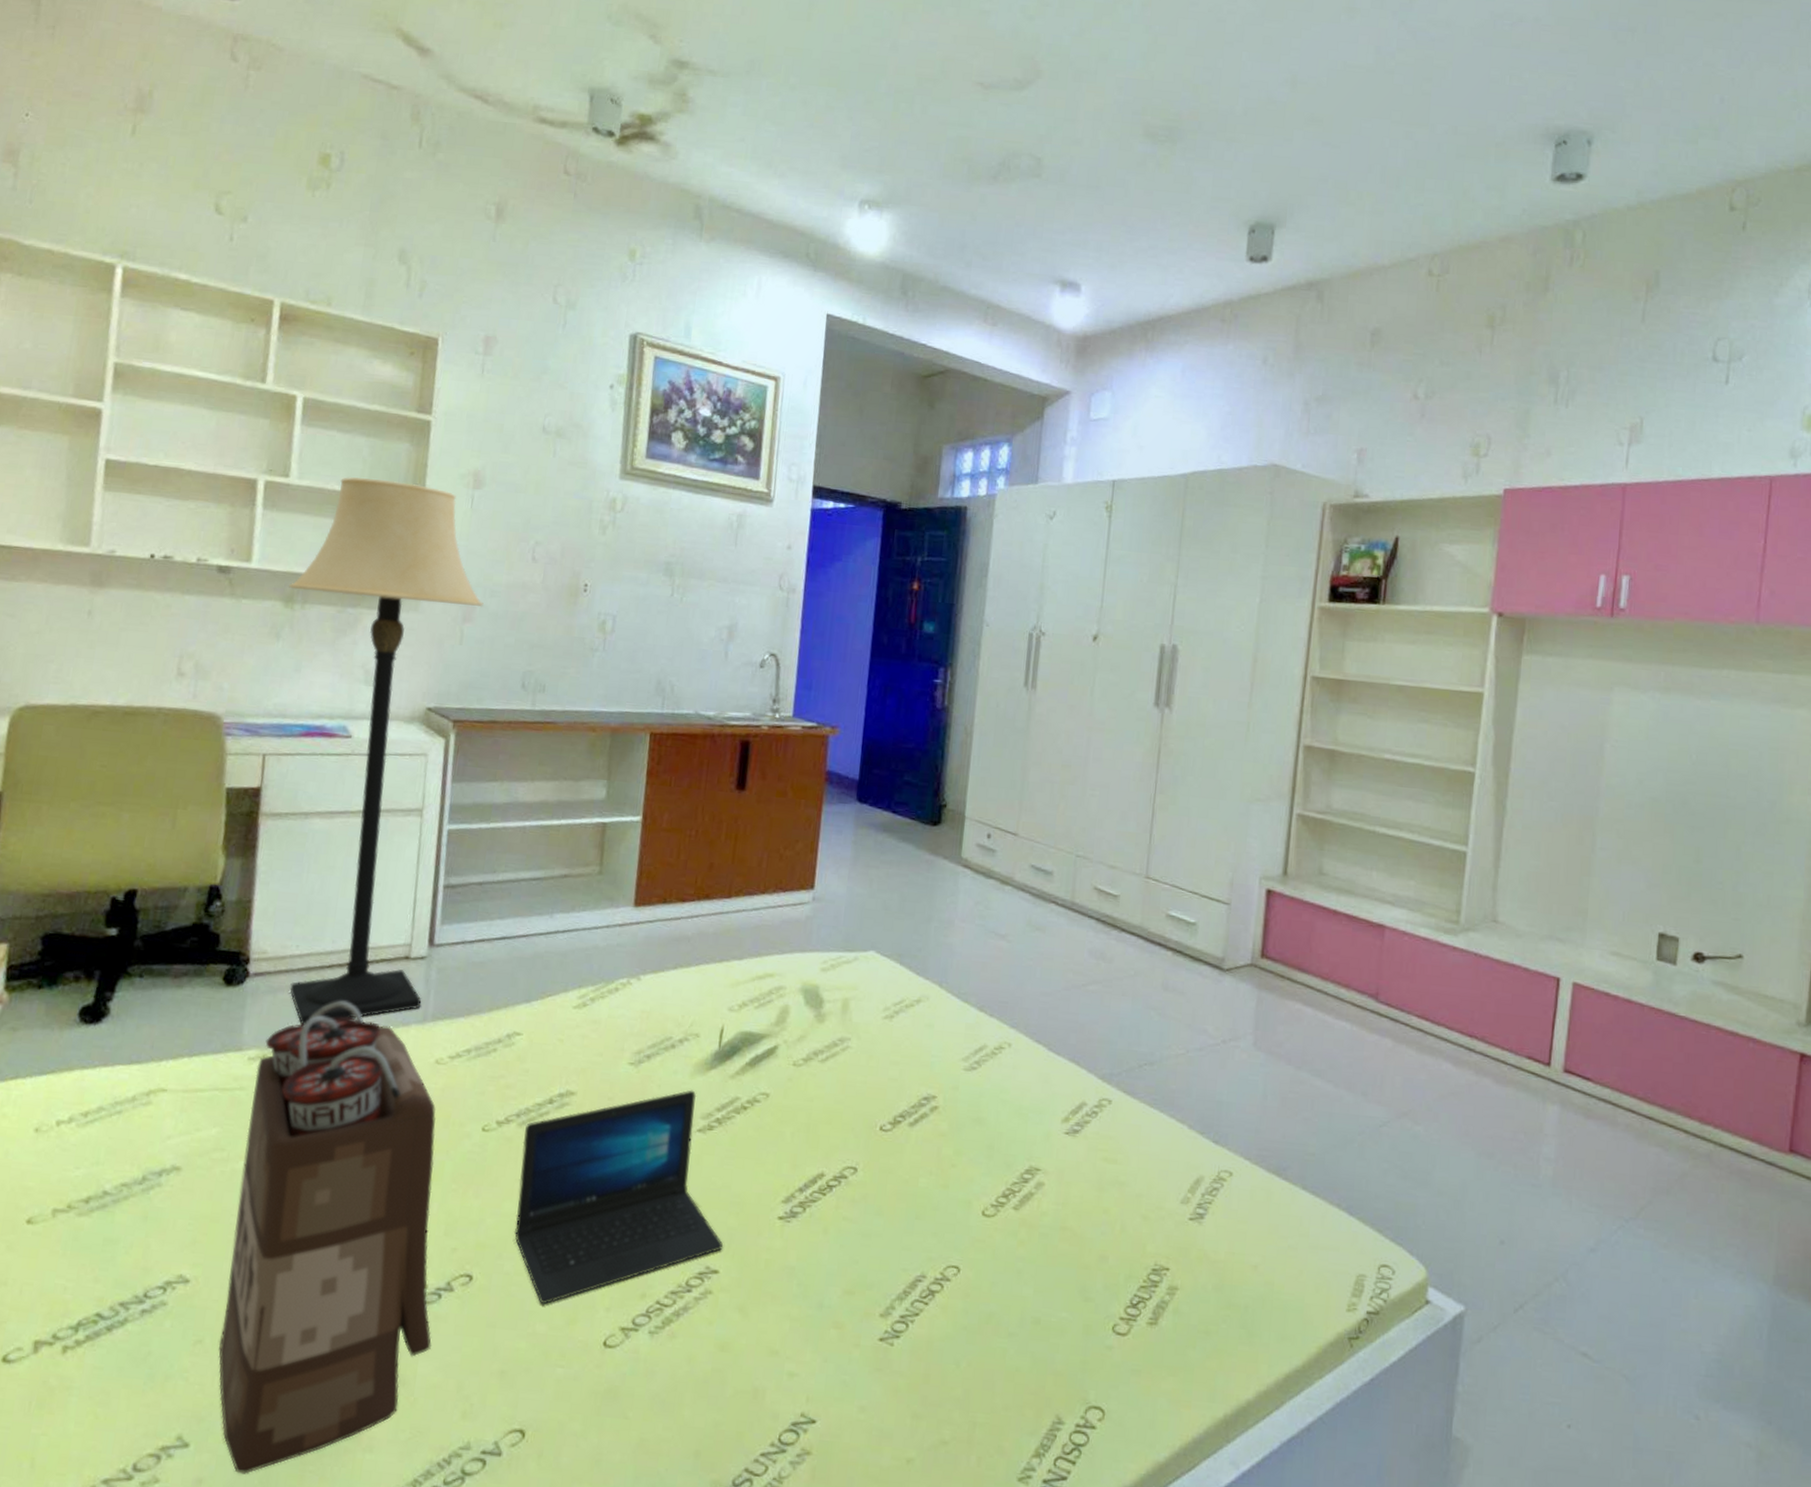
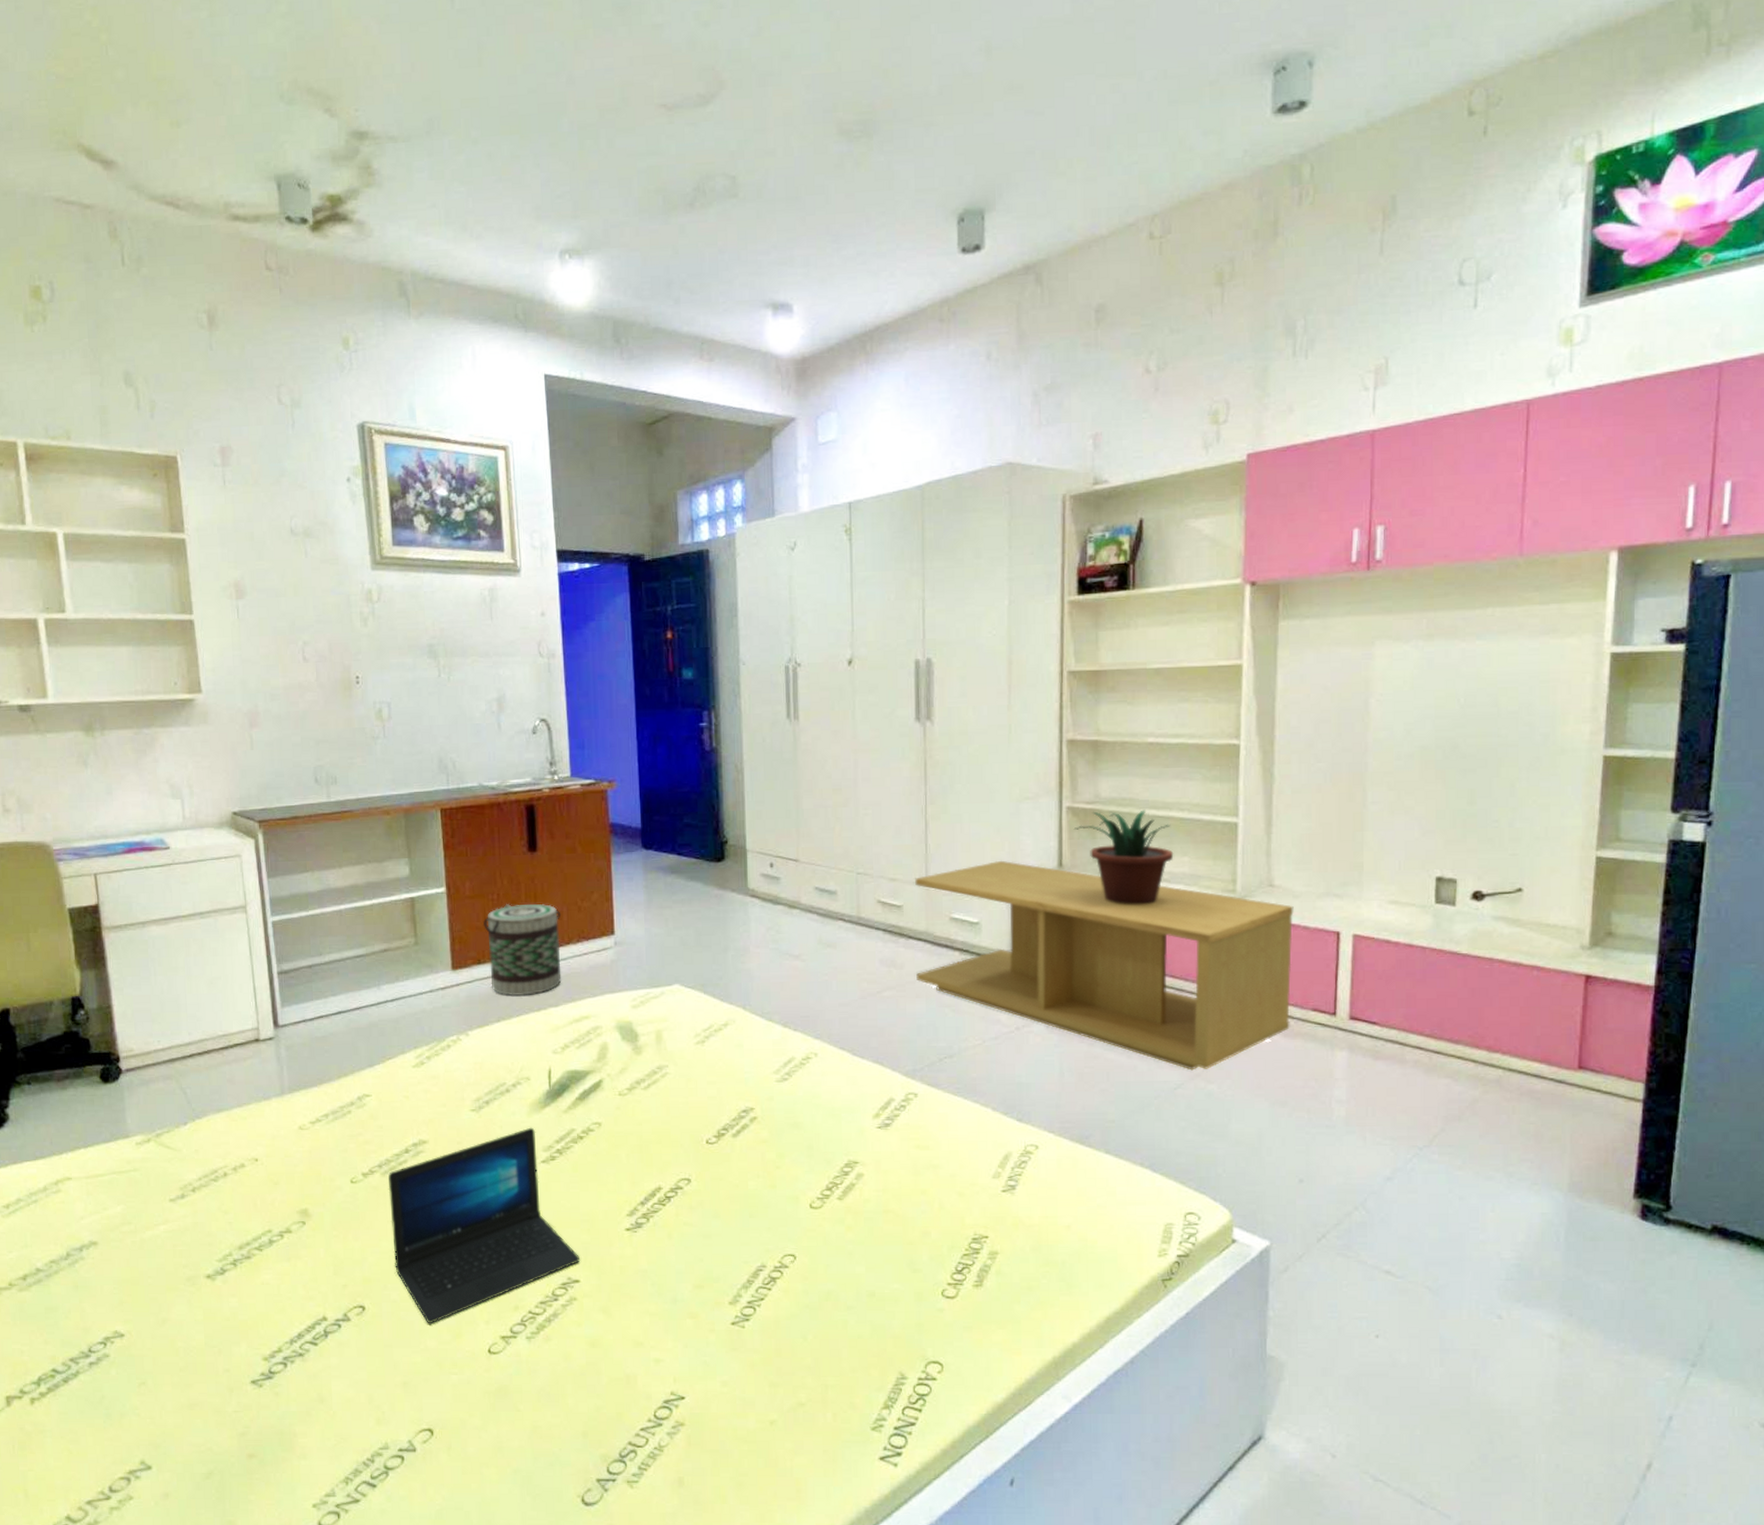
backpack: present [219,1000,436,1474] -> none [144,1084,340,1486]
lamp: present [289,477,484,1026] -> none [86,601,277,1110]
basket: none [673,842,761,944] -> present [482,904,562,996]
coffee table: none [1125,860,1516,1109] -> present [915,860,1294,1071]
potted plant: none [1302,821,1401,926] -> present [1073,809,1174,905]

